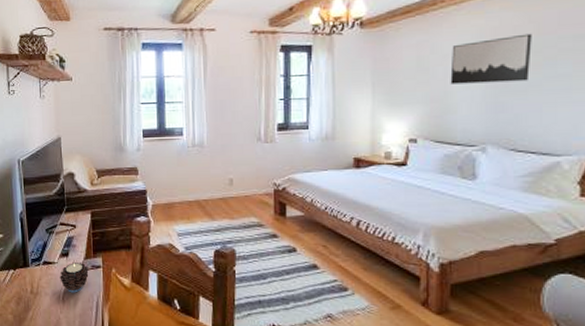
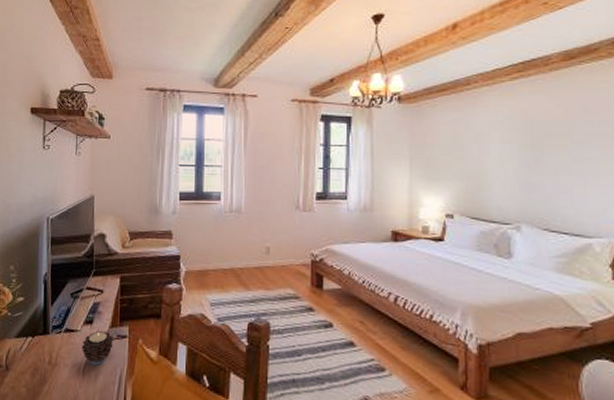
wall art: present [450,33,532,84] -> none [484,117,560,163]

